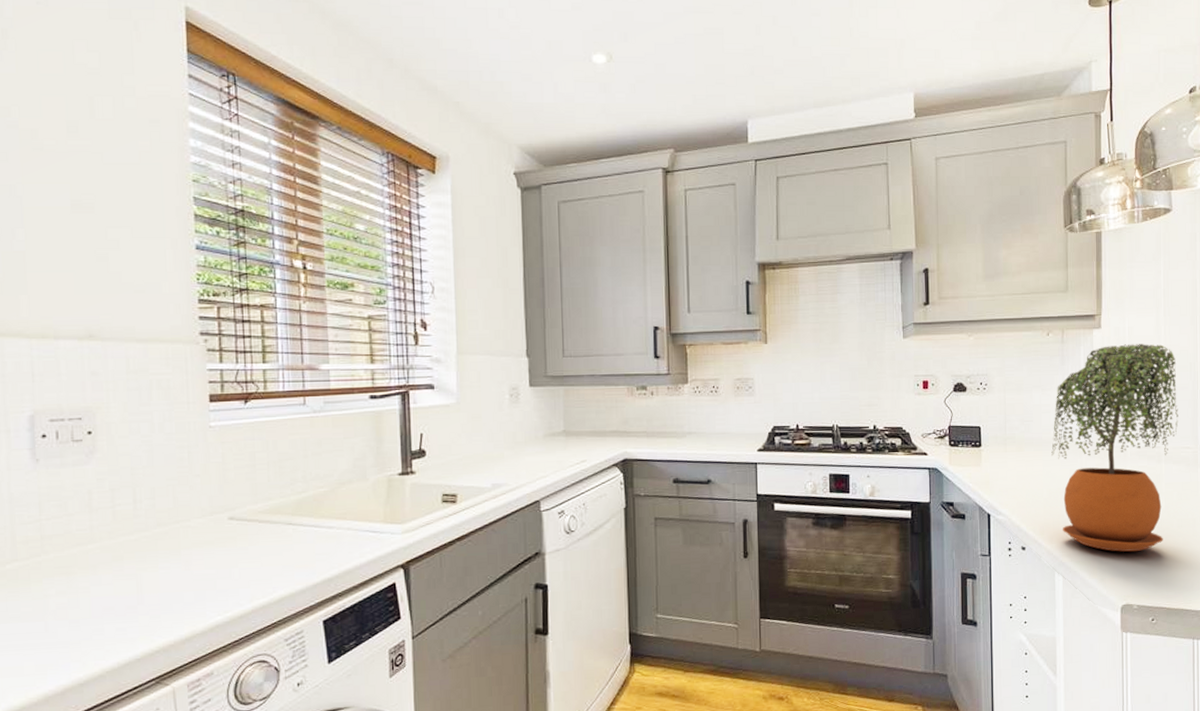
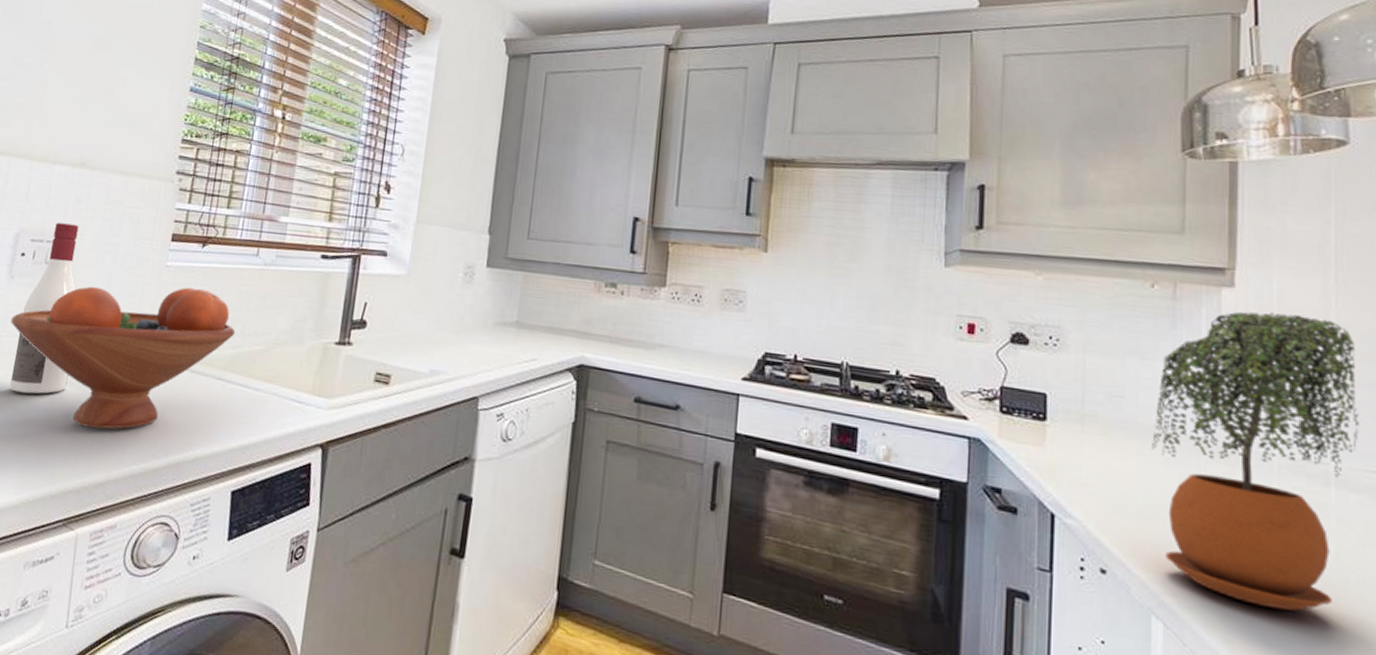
fruit bowl: none [47,443,297,591] -> present [10,286,236,430]
wine bottle: none [59,398,128,571] -> present [10,223,79,394]

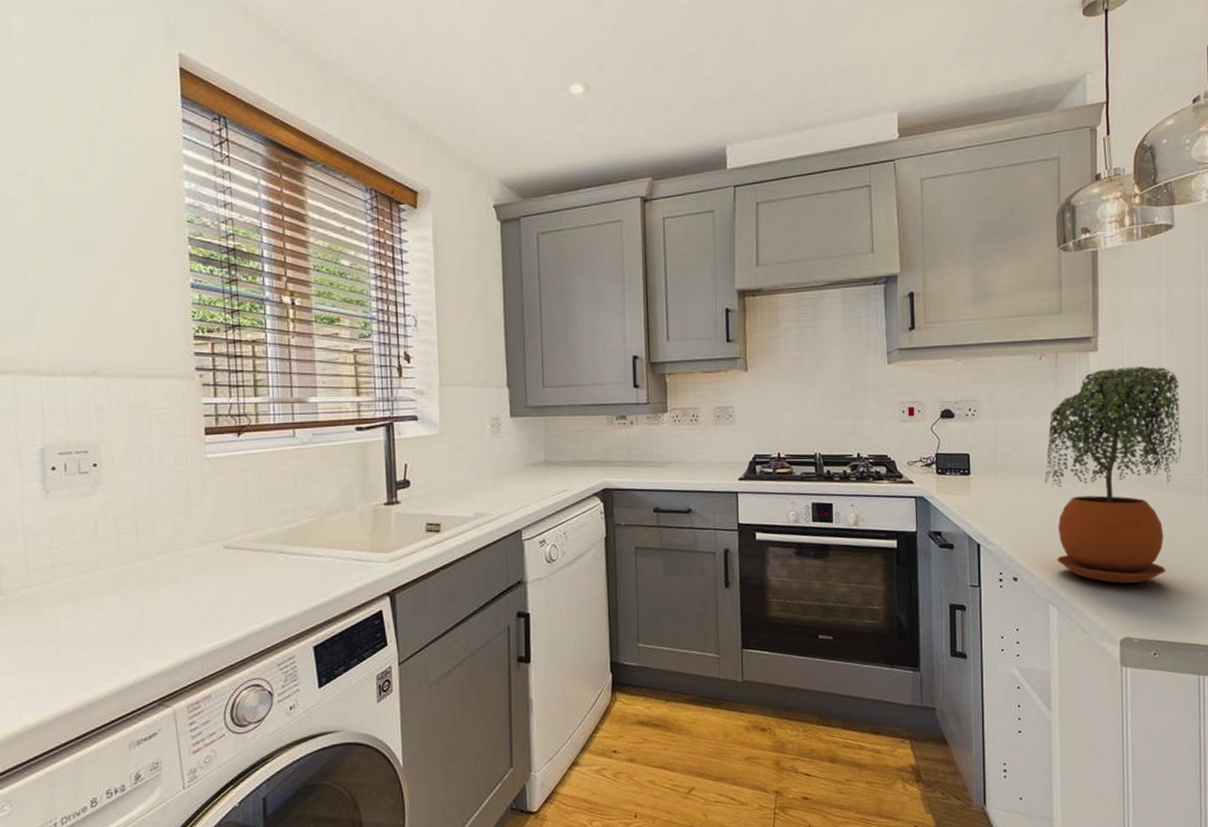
wine bottle: present [10,223,79,394] -> none [67,432,131,597]
fruit bowl: present [10,286,236,430] -> none [57,474,288,617]

